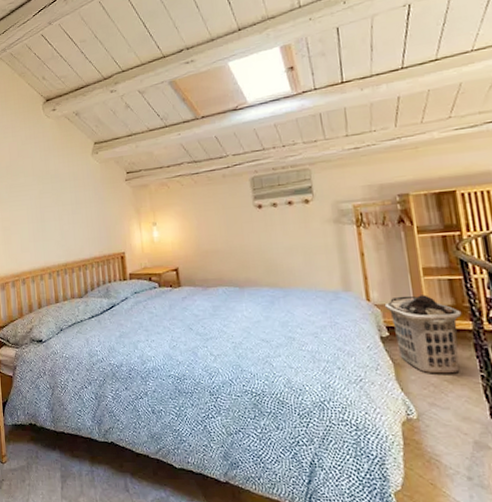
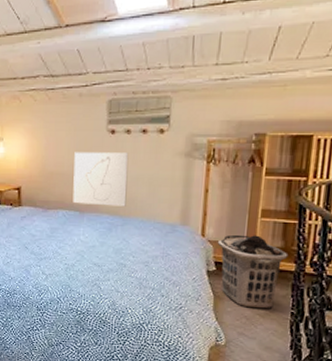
wall art: none [226,225,285,280] -> present [73,152,129,207]

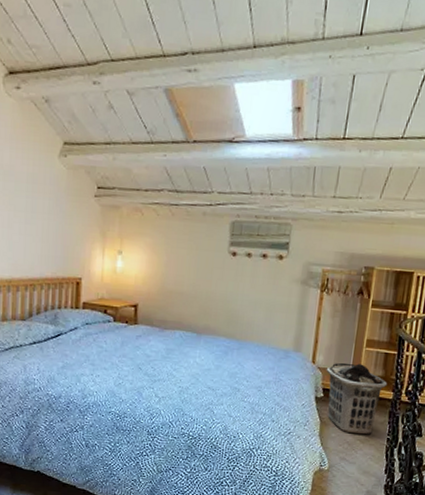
wall art: present [73,152,129,207] -> none [190,272,249,330]

